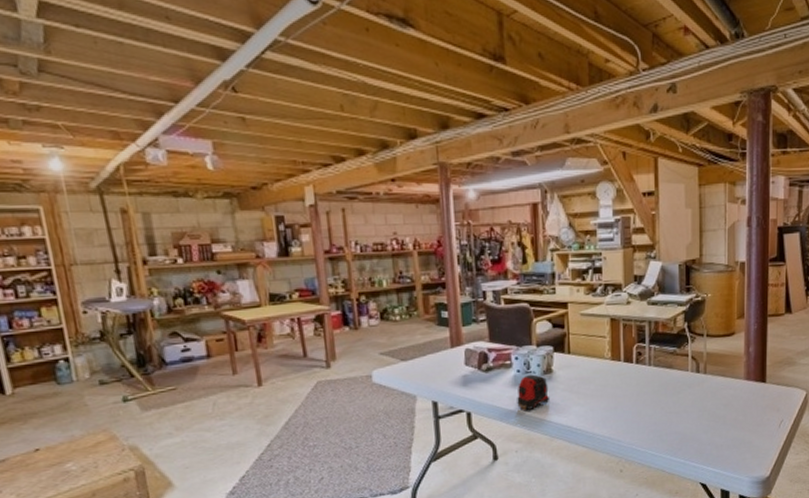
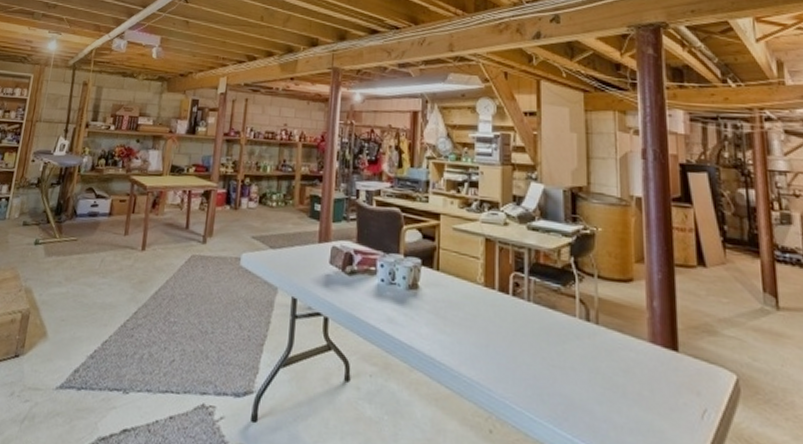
tape measure: present [517,374,549,411] -> none [377,286,413,329]

